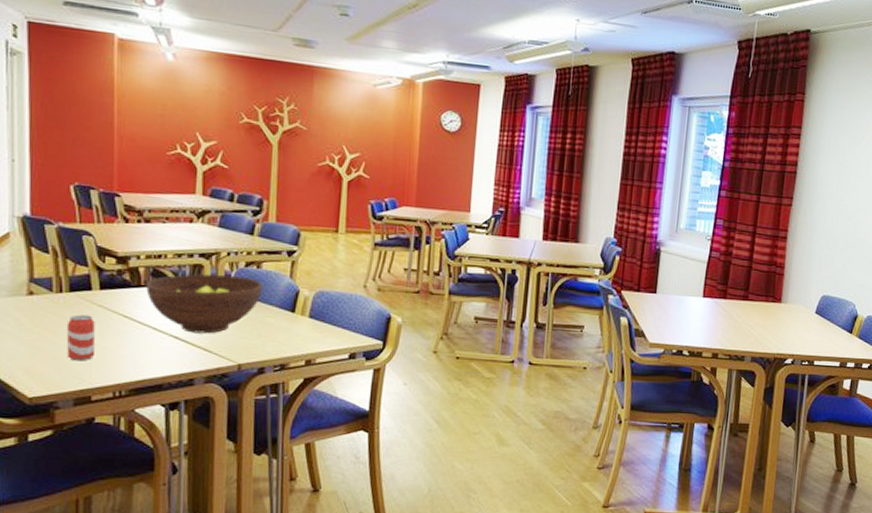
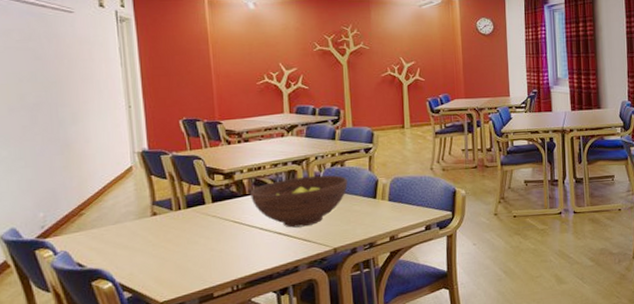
beverage can: present [66,314,96,361] -> none [186,225,214,266]

